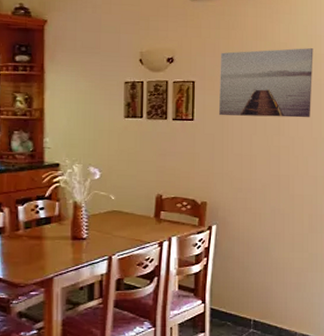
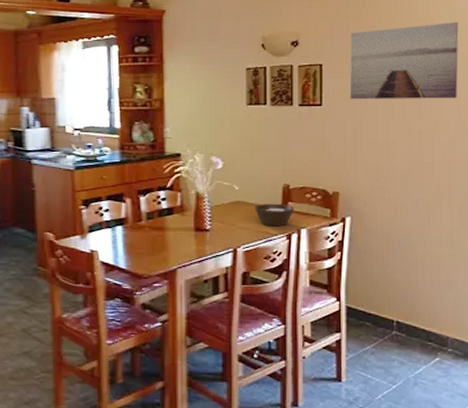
bowl: none [129,212,166,235] -> present [255,203,294,227]

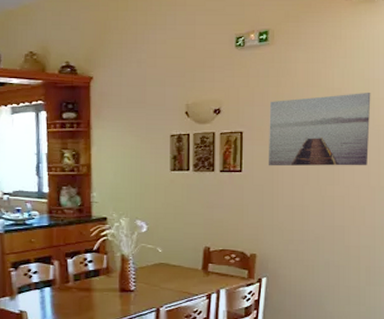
bowl: present [255,203,294,227] -> none [177,265,214,287]

